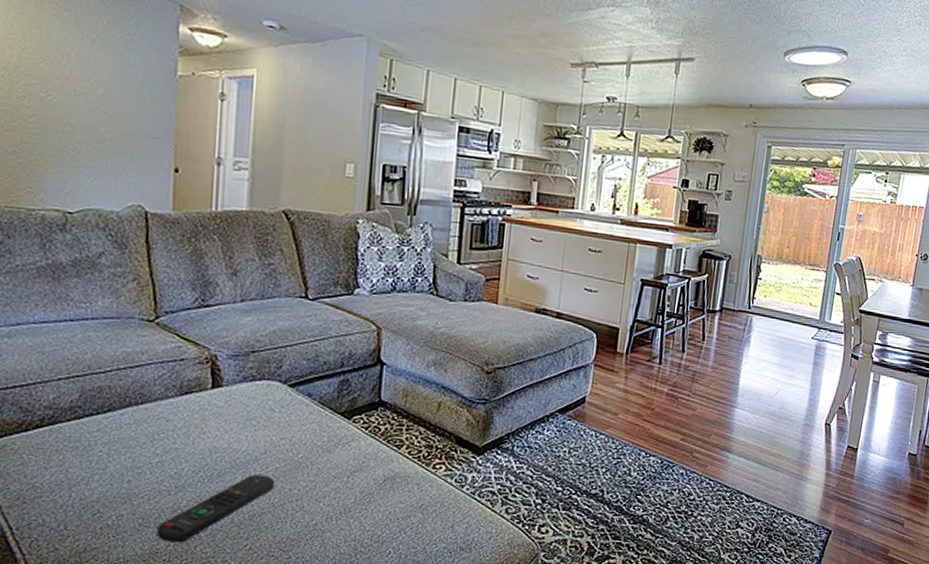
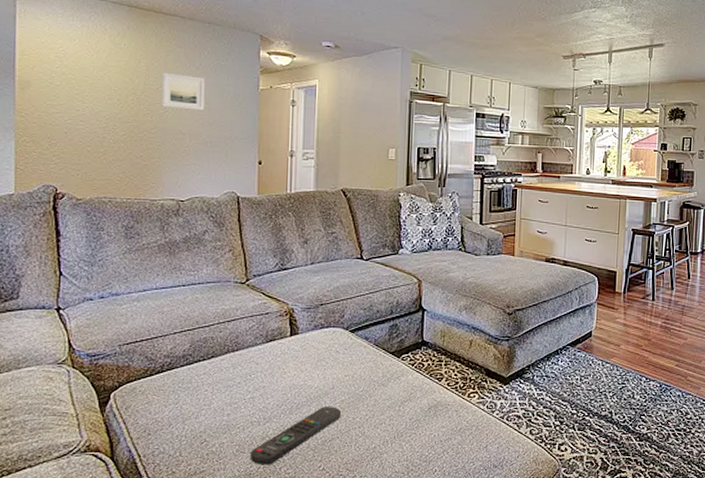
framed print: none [42,44,103,98] -> present [161,73,205,111]

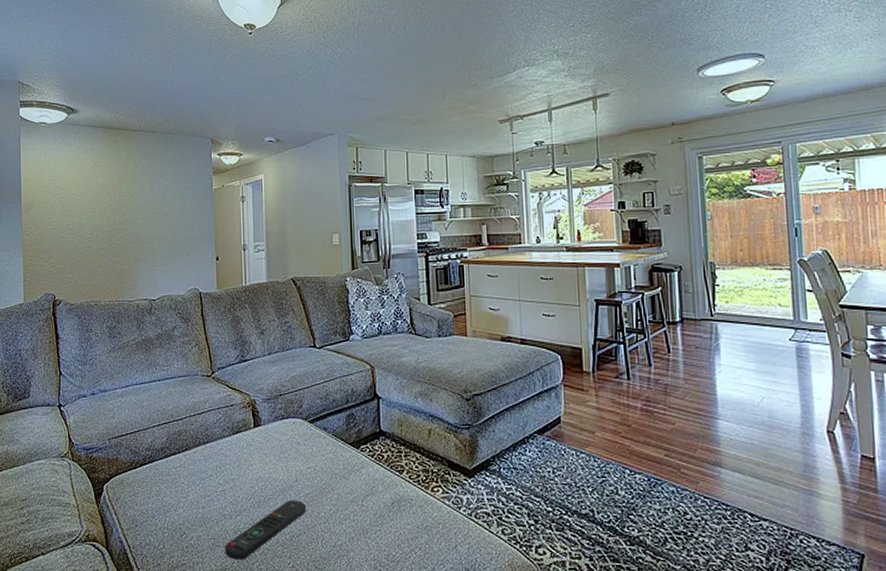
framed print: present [161,73,205,111] -> none [132,183,167,215]

